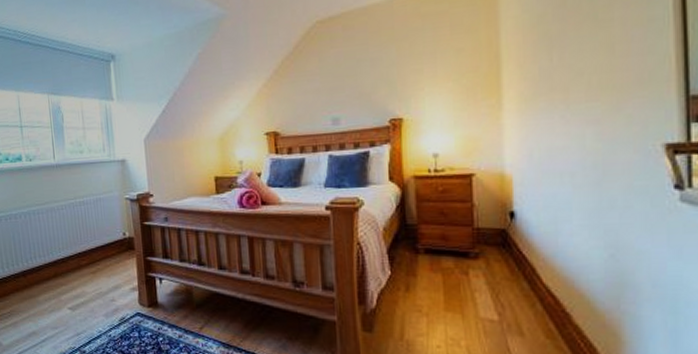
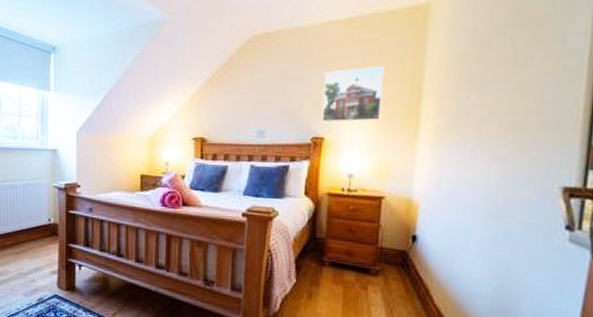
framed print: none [396,37,459,103] -> present [322,65,384,123]

